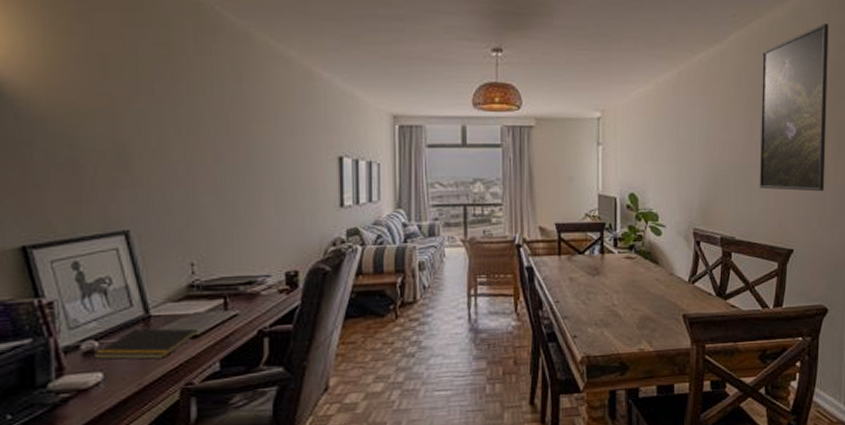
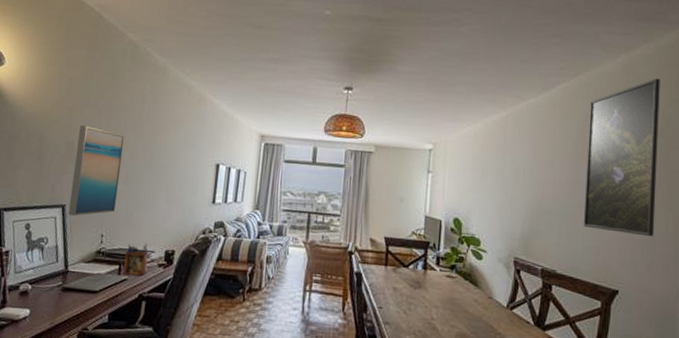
notepad: present [92,328,198,360] -> none [26,279,98,306]
wall art: none [131,120,206,245] -> present [67,125,125,217]
desk organizer: none [230,266,264,310] -> present [123,243,149,276]

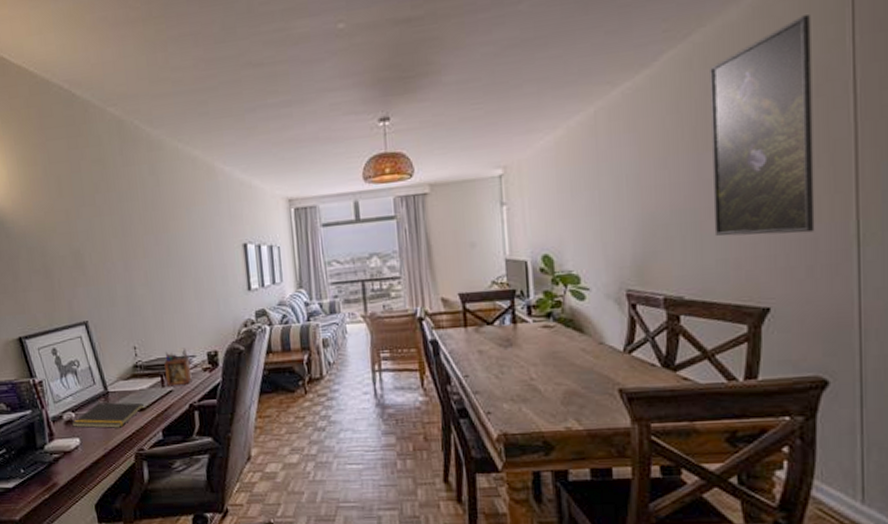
notepad: none [26,279,98,306] -> present [71,402,144,428]
wall art: present [67,125,125,217] -> none [82,228,143,333]

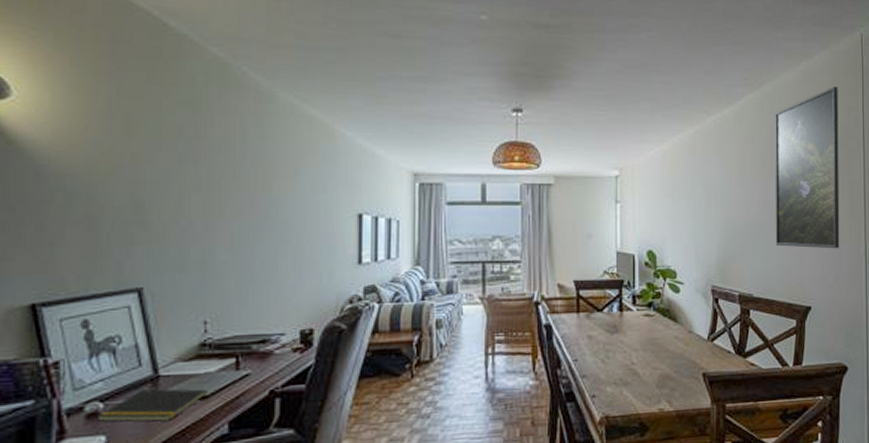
desk organizer: present [164,348,192,387] -> none [243,324,277,370]

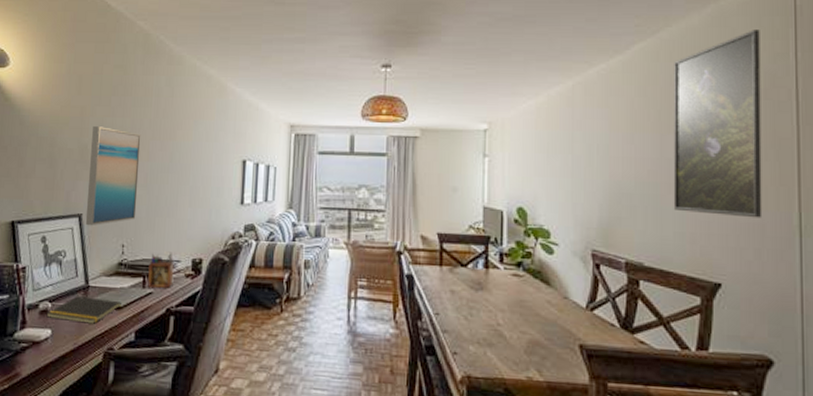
wall art: none [148,177,223,302] -> present [85,126,141,226]
desk organizer: none [243,324,277,370] -> present [147,252,175,289]

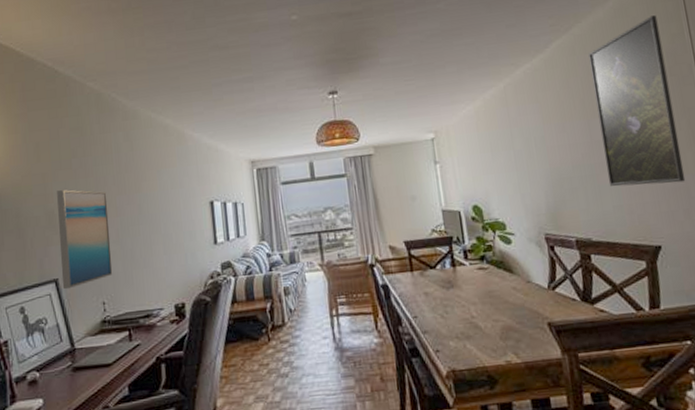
notepad: present [46,296,121,324] -> none [35,358,110,387]
desk organizer: present [147,252,175,289] -> none [132,301,159,341]

